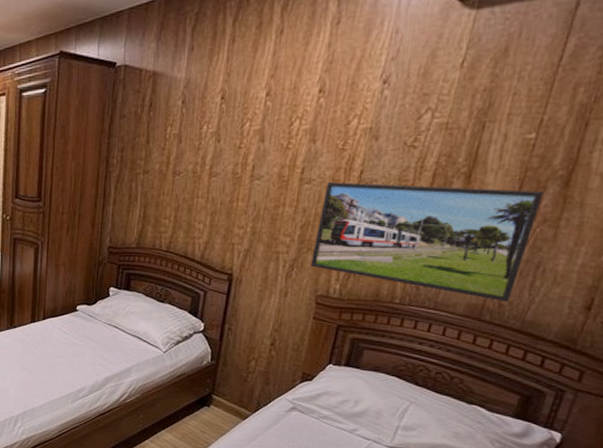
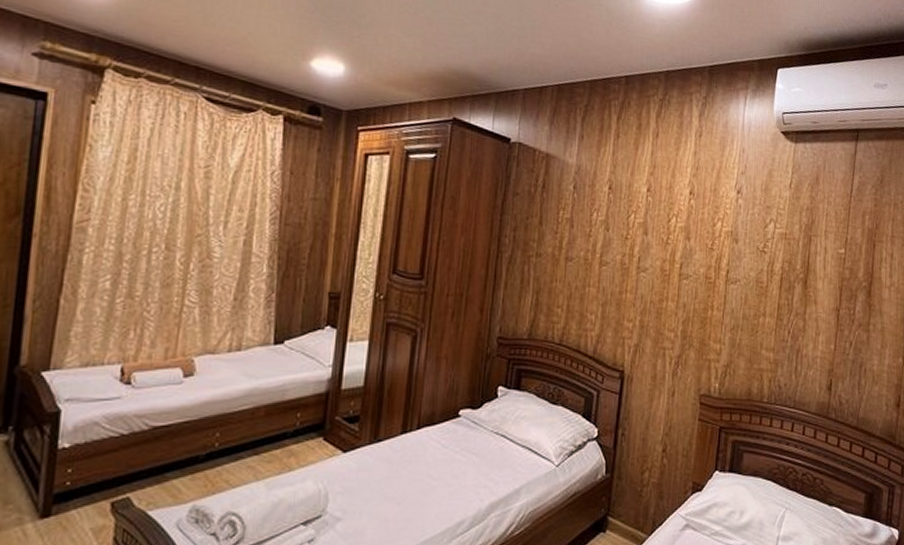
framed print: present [310,181,544,302] -> none [692,278,856,400]

